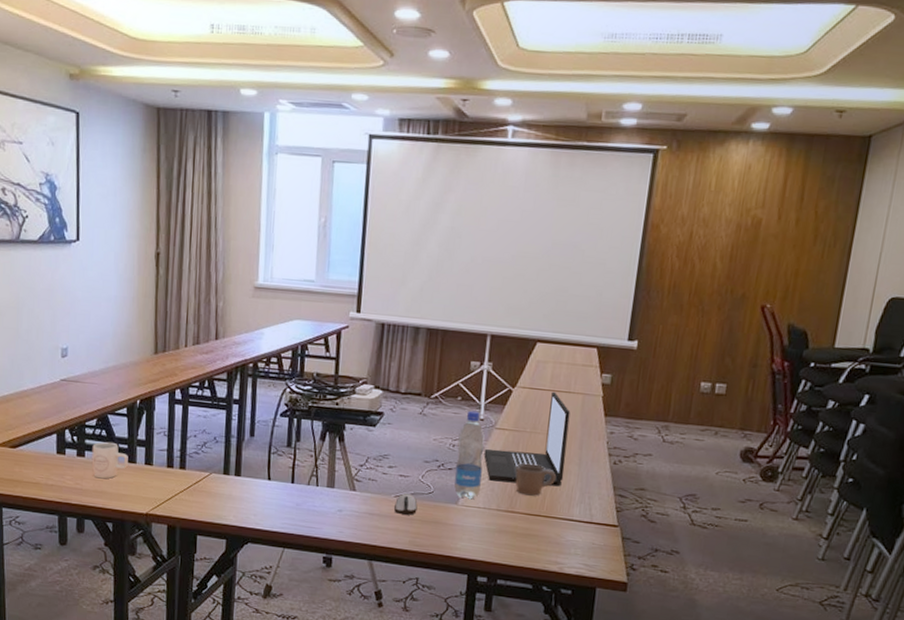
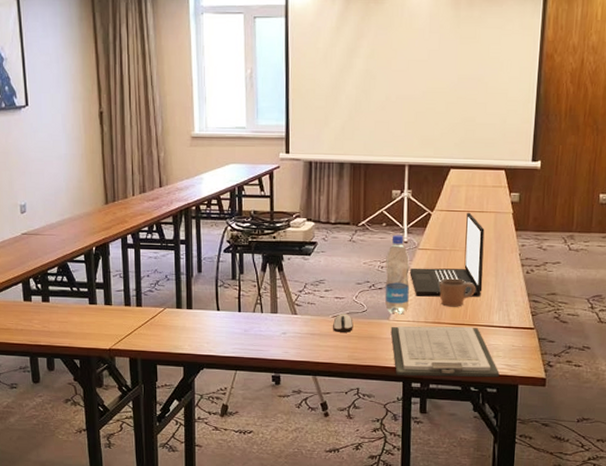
mug: present [91,441,129,479] -> none [55,286,90,321]
clipboard: none [458,512,576,578] -> present [390,326,500,378]

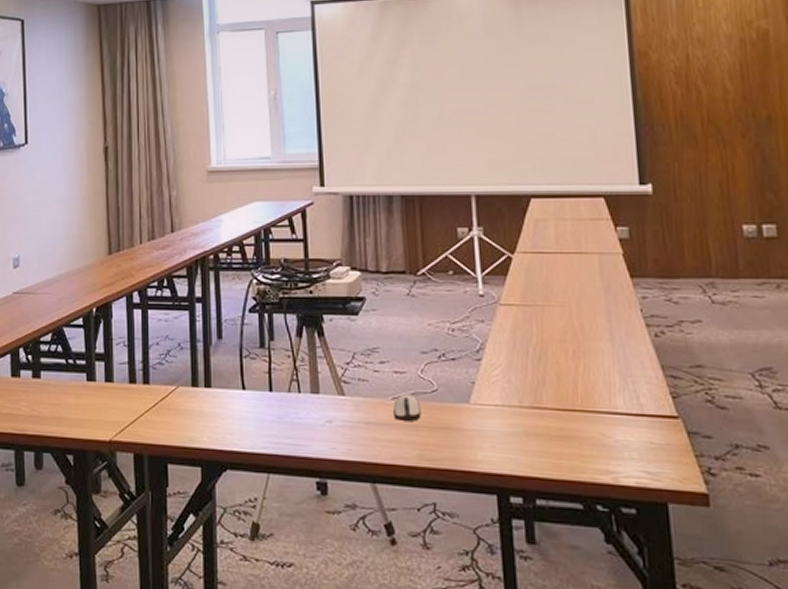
bottle: present [384,234,410,315] -> none [457,285,494,396]
clipboard: present [390,326,500,378] -> none [472,412,637,491]
laptop: present [410,212,485,297] -> none [491,254,595,371]
mug: present [439,278,475,307] -> none [534,344,585,385]

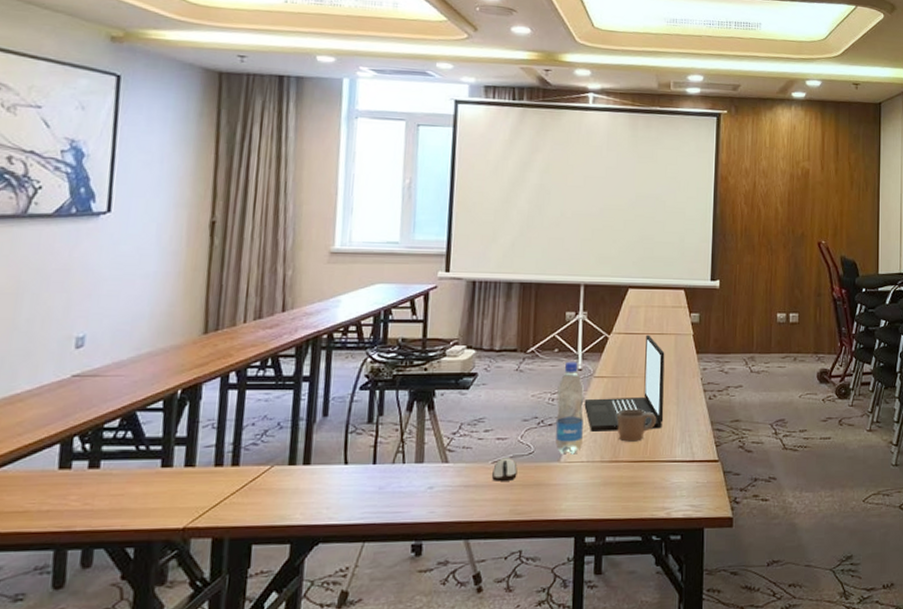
bottle: none [457,285,494,396] -> present [555,361,585,455]
laptop: none [491,254,595,371] -> present [584,334,665,432]
mug: none [534,344,585,385] -> present [617,409,656,442]

